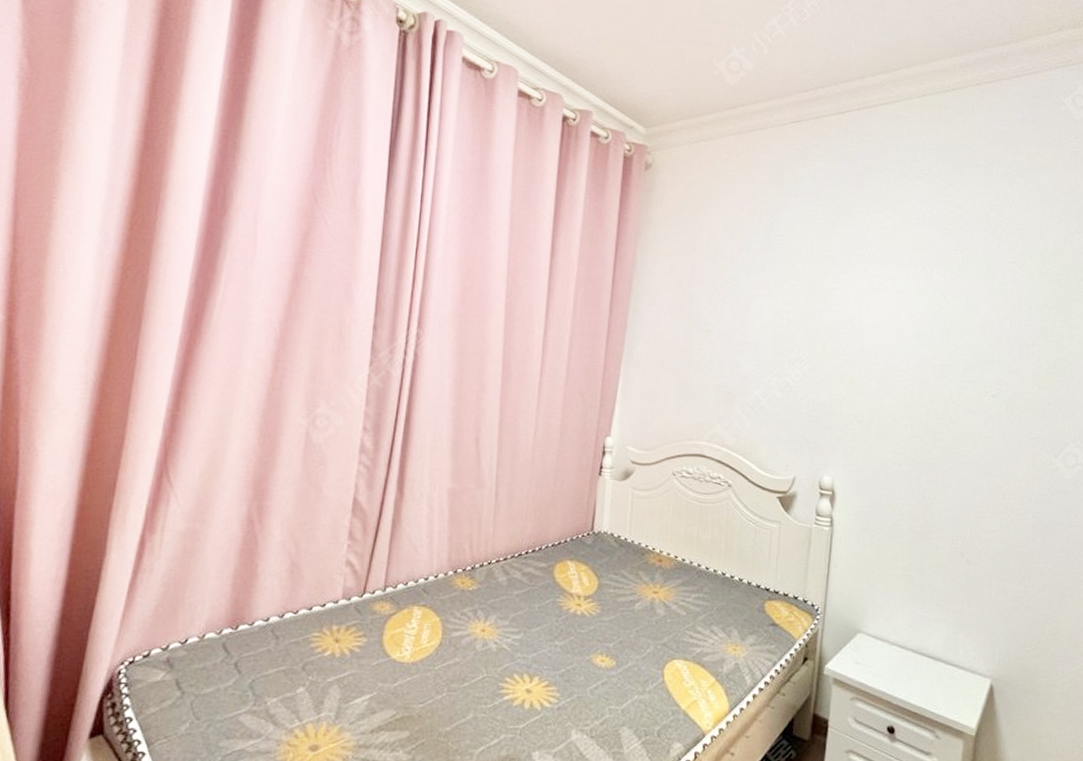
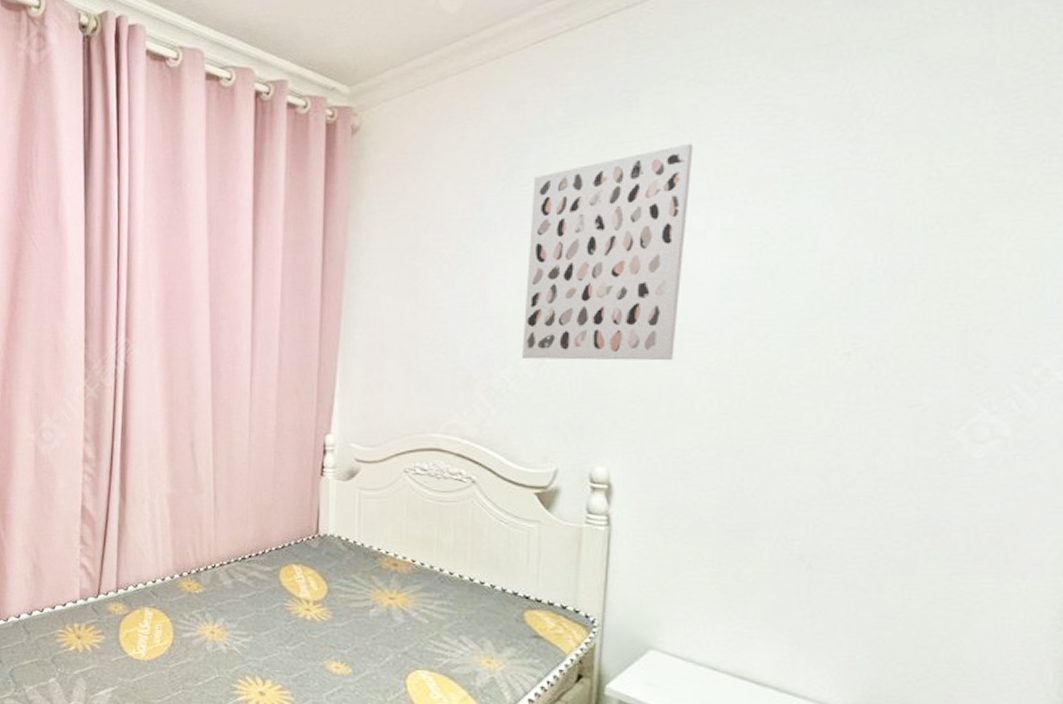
wall art: none [772,221,899,392] -> present [522,143,693,361]

